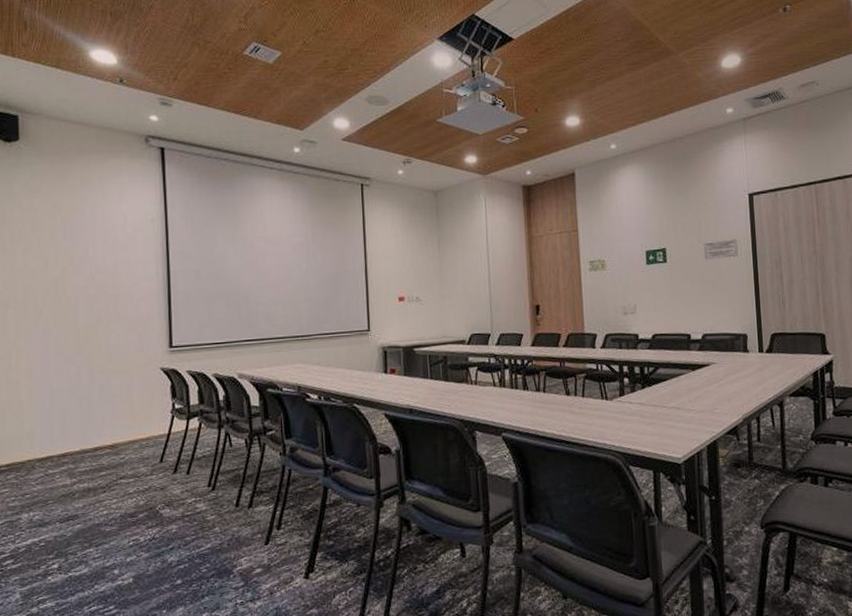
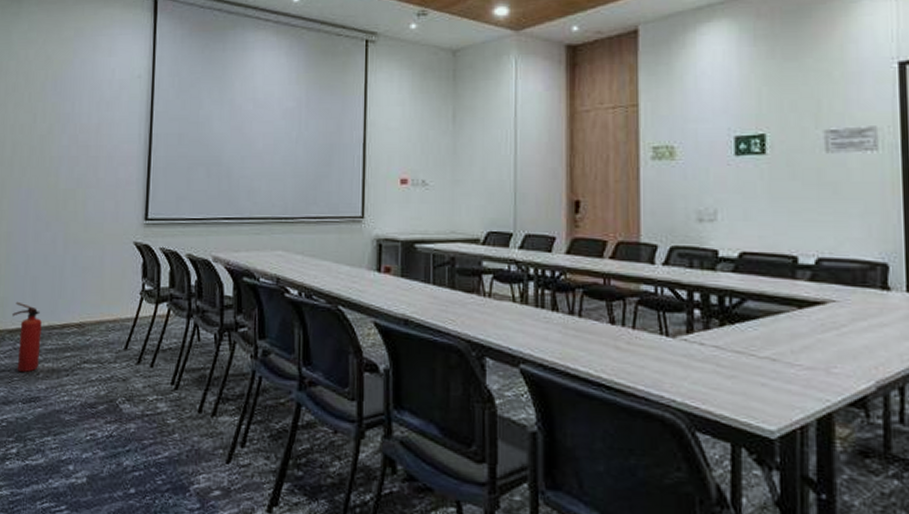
fire extinguisher: none [41,432,74,495] -> present [12,301,42,372]

